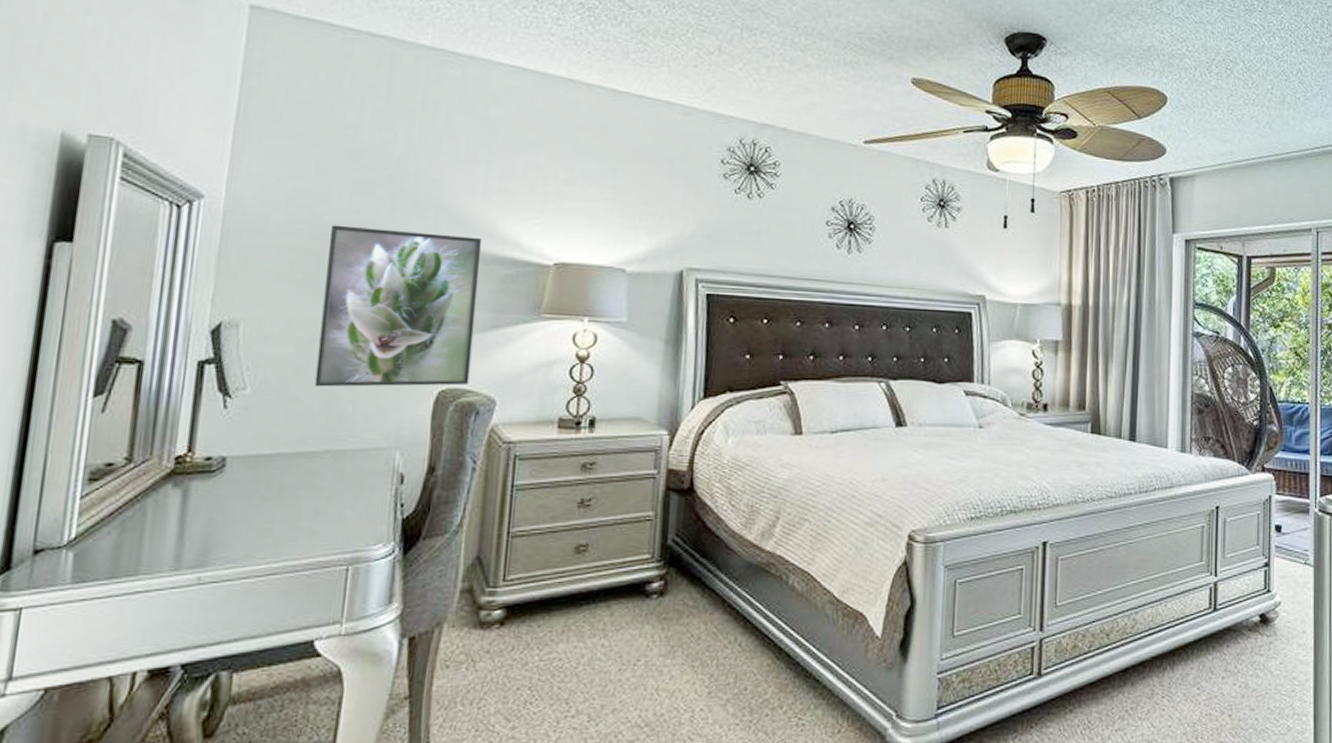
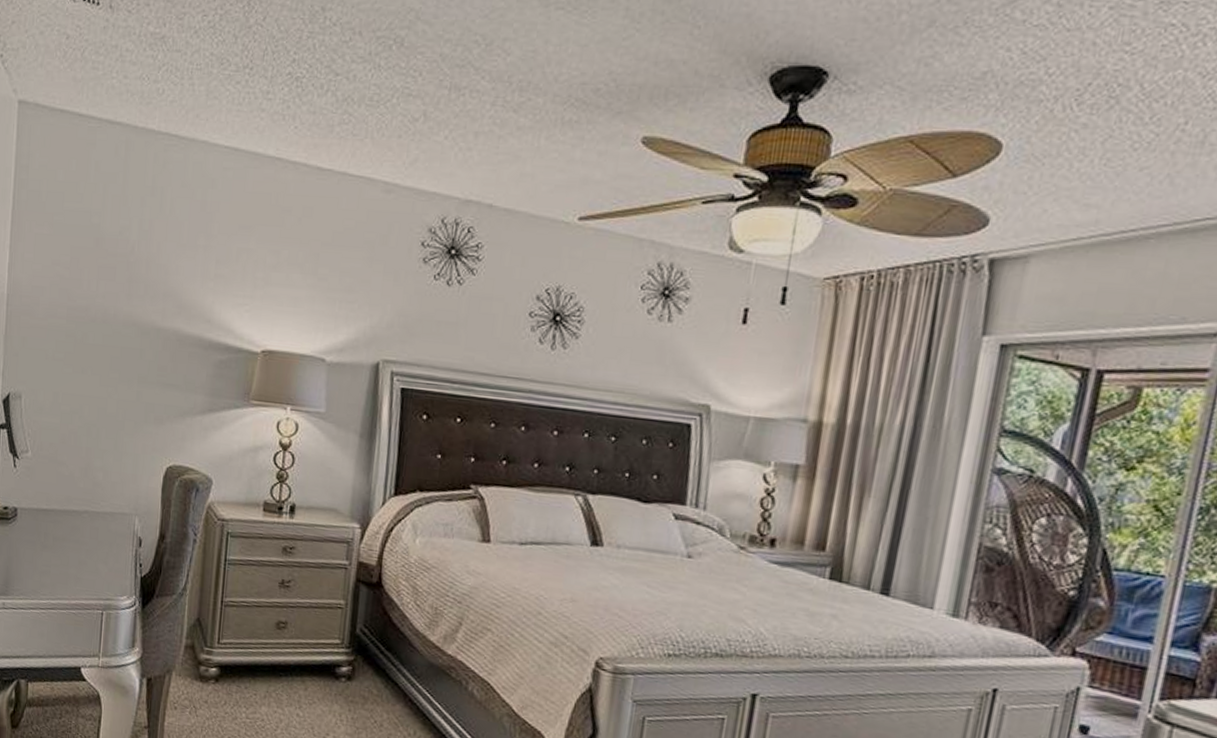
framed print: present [314,225,483,387] -> none [75,308,201,463]

